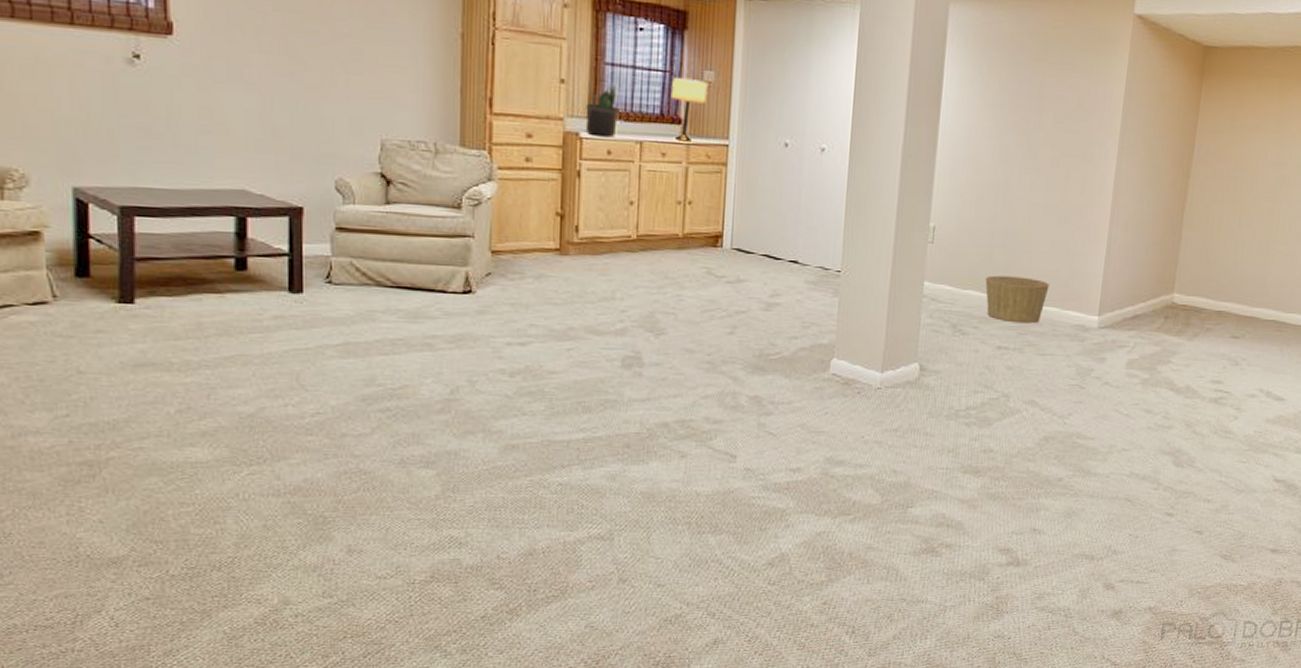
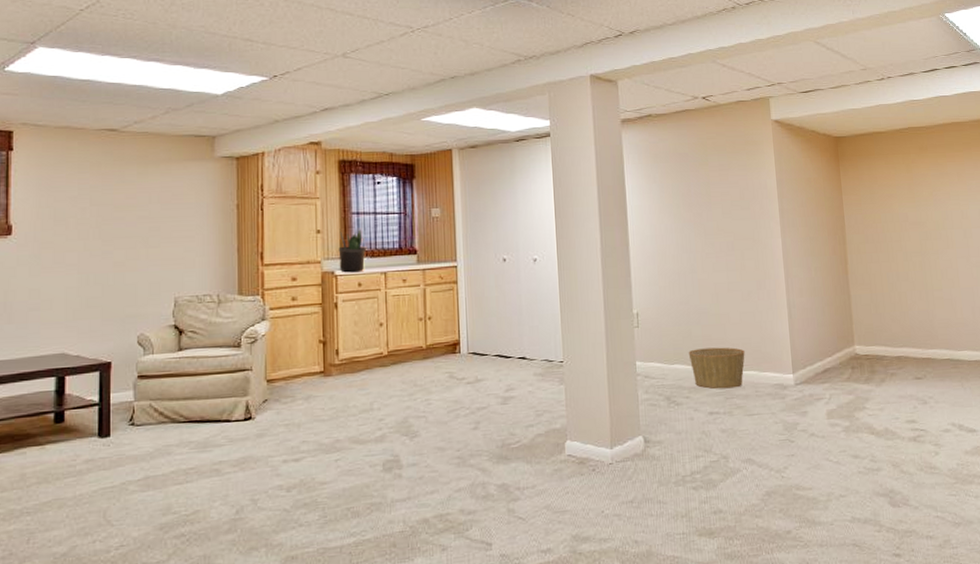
table lamp: present [670,78,707,142] -> none [406,217,435,268]

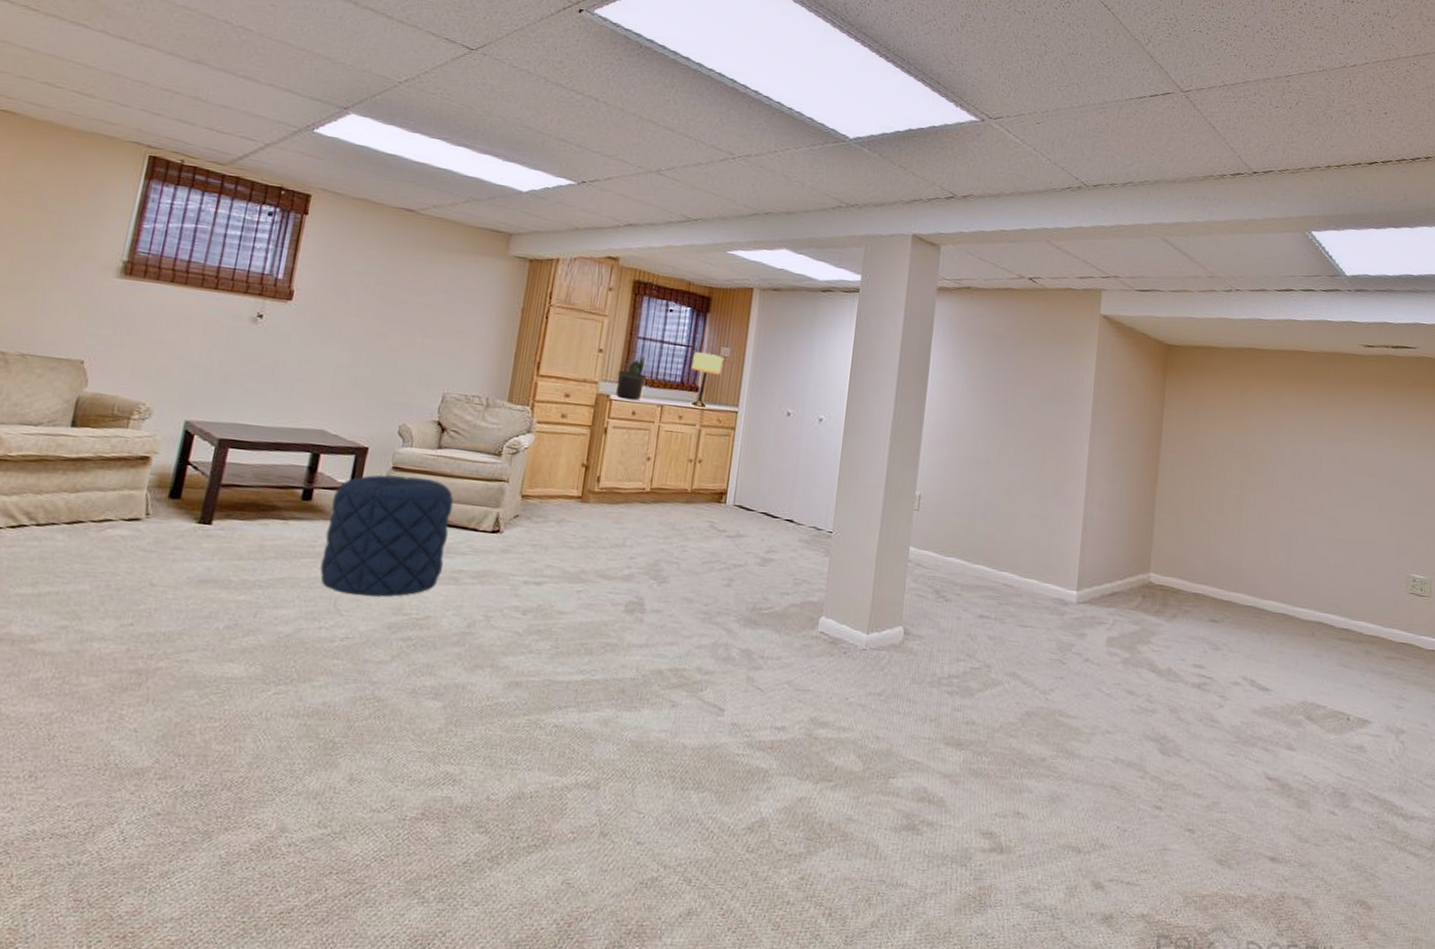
pouf: none [84,380,203,504] -> present [320,474,454,596]
table lamp: none [406,217,435,268] -> present [690,352,723,408]
basket: present [688,347,745,389] -> none [967,544,1029,595]

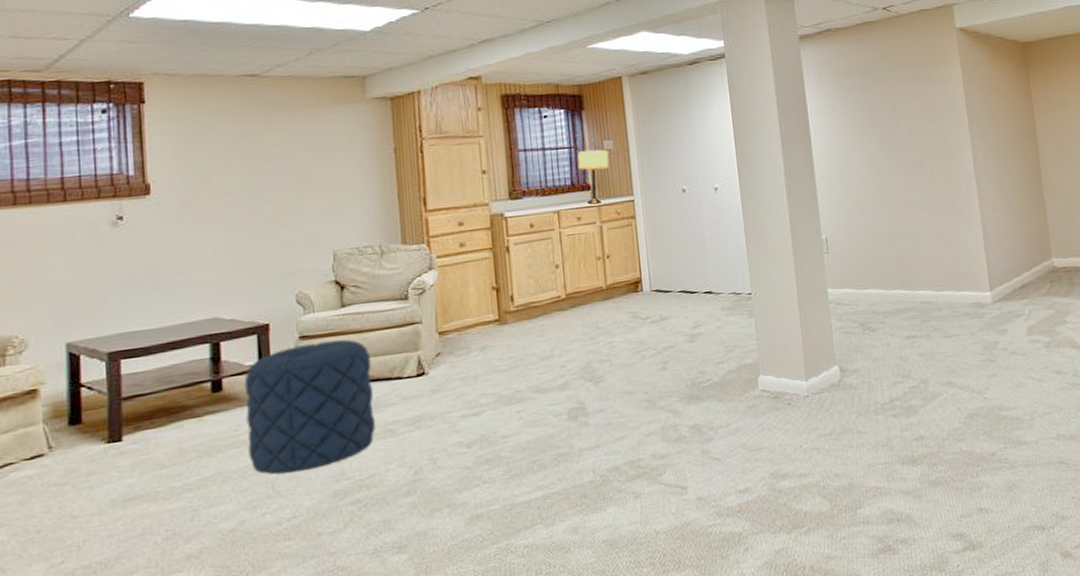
planter: present [615,351,646,401] -> none [506,167,536,214]

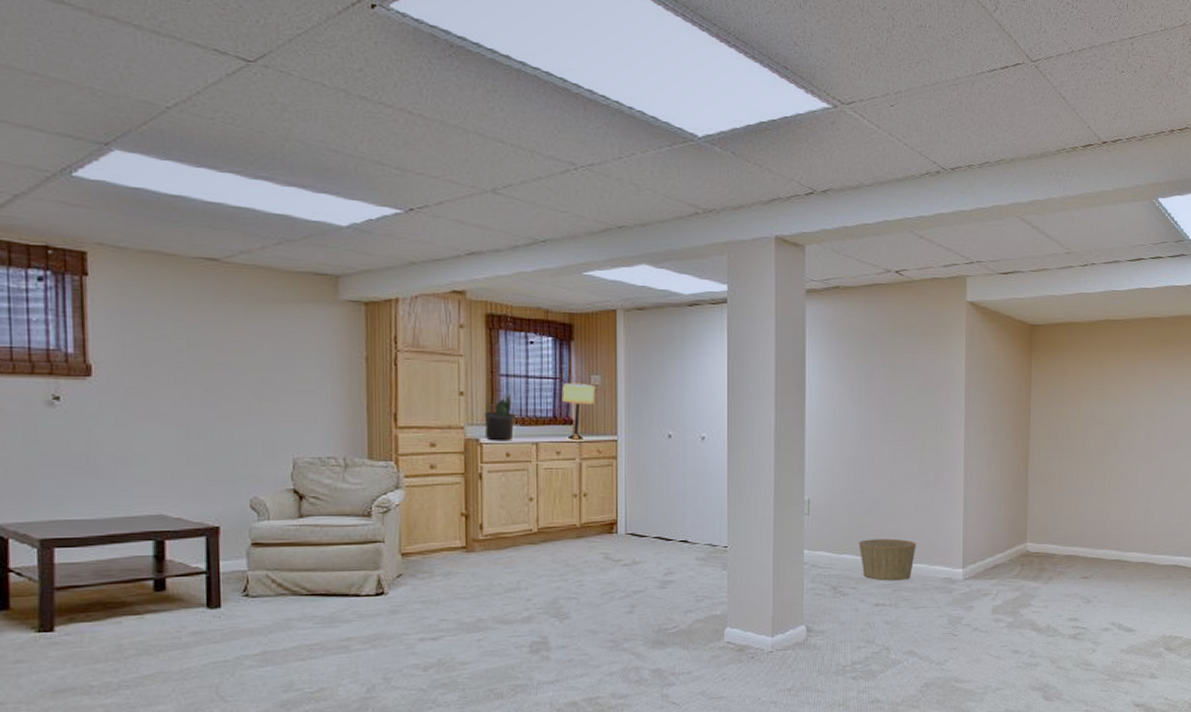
pouf: present [244,339,375,474] -> none [189,550,329,679]
planter: none [506,167,536,214] -> present [484,392,516,441]
basket: none [881,268,940,313] -> present [858,538,916,581]

